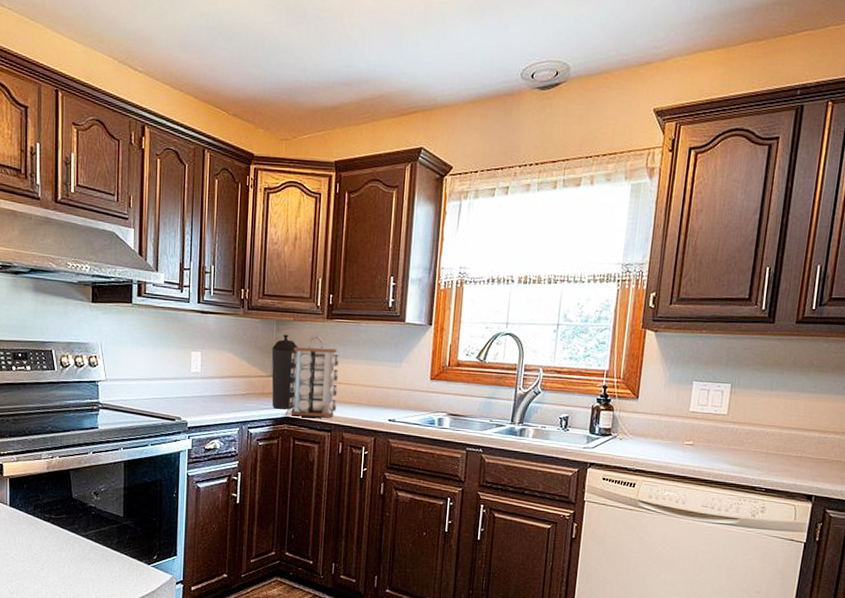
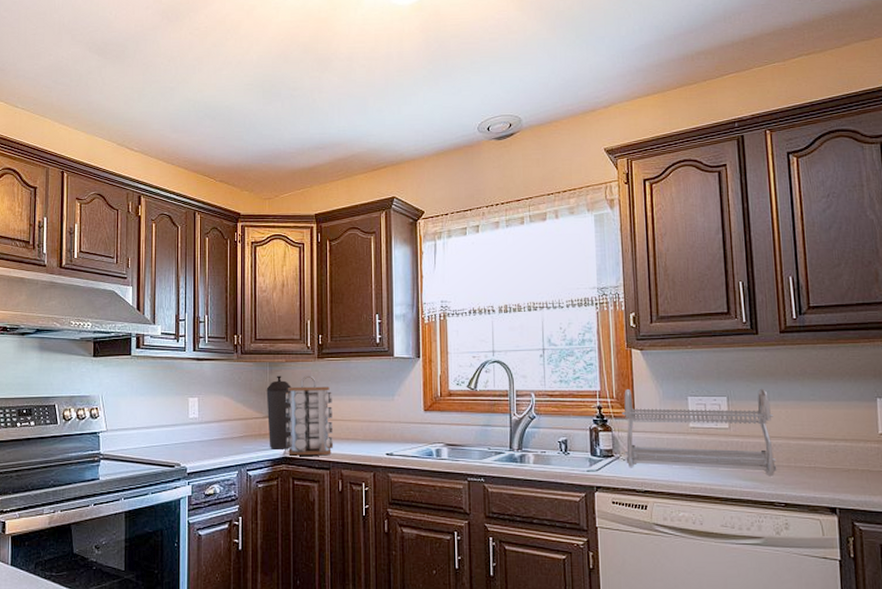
dish rack: none [622,369,773,463] -> present [622,388,777,477]

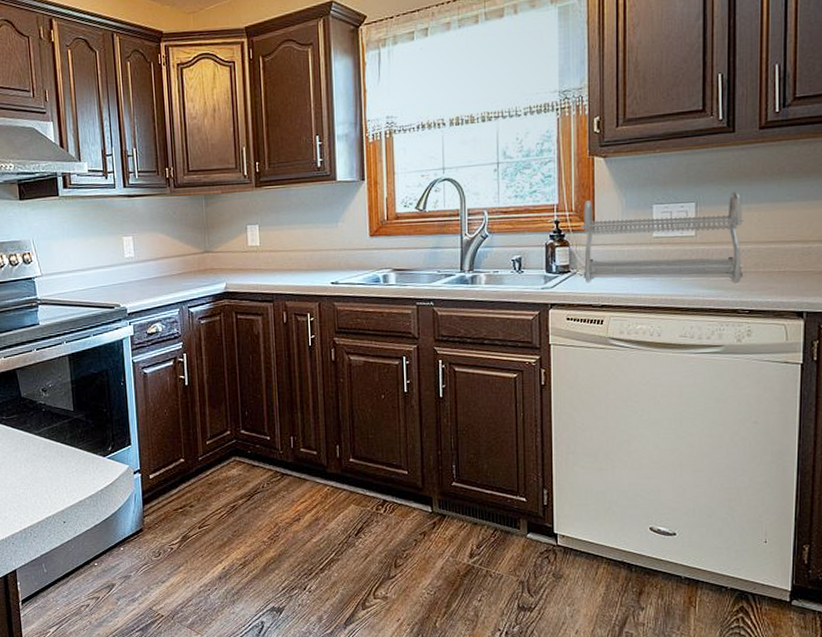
canister: present [266,375,292,449] -> none [203,208,233,285]
spice rack: present [286,375,334,456] -> none [224,206,277,290]

